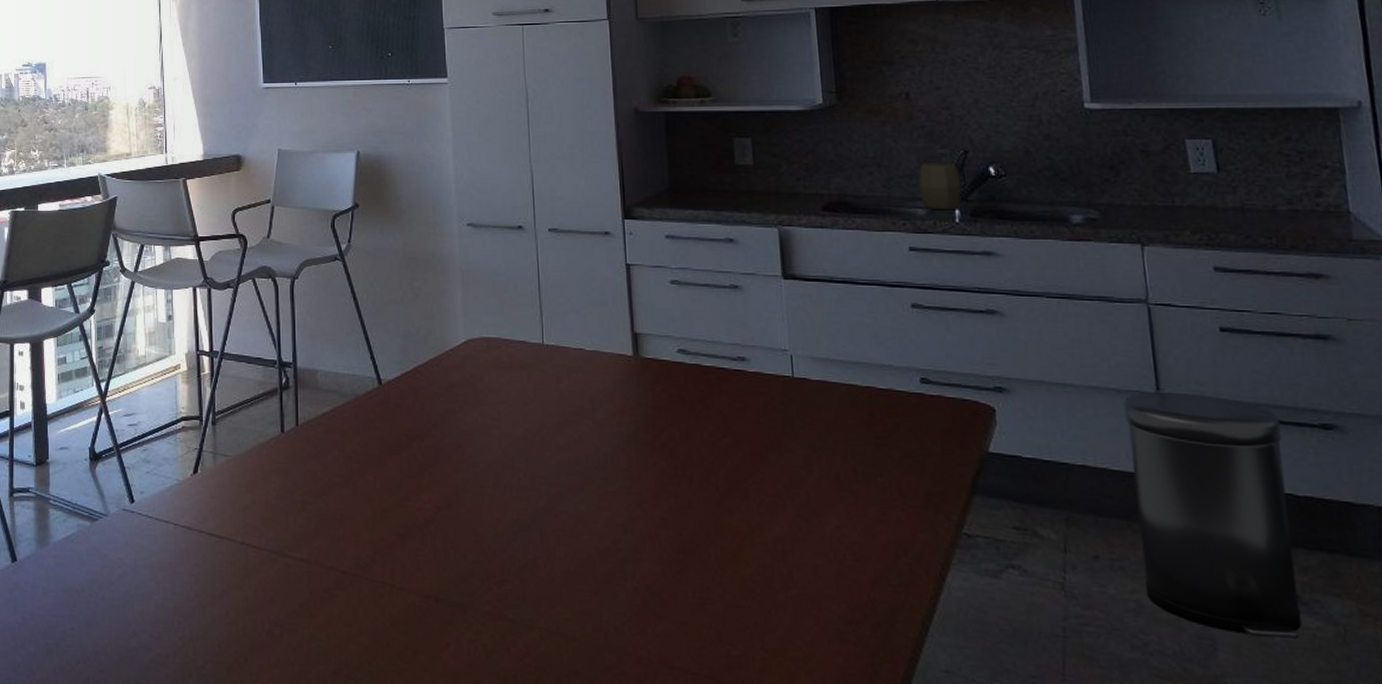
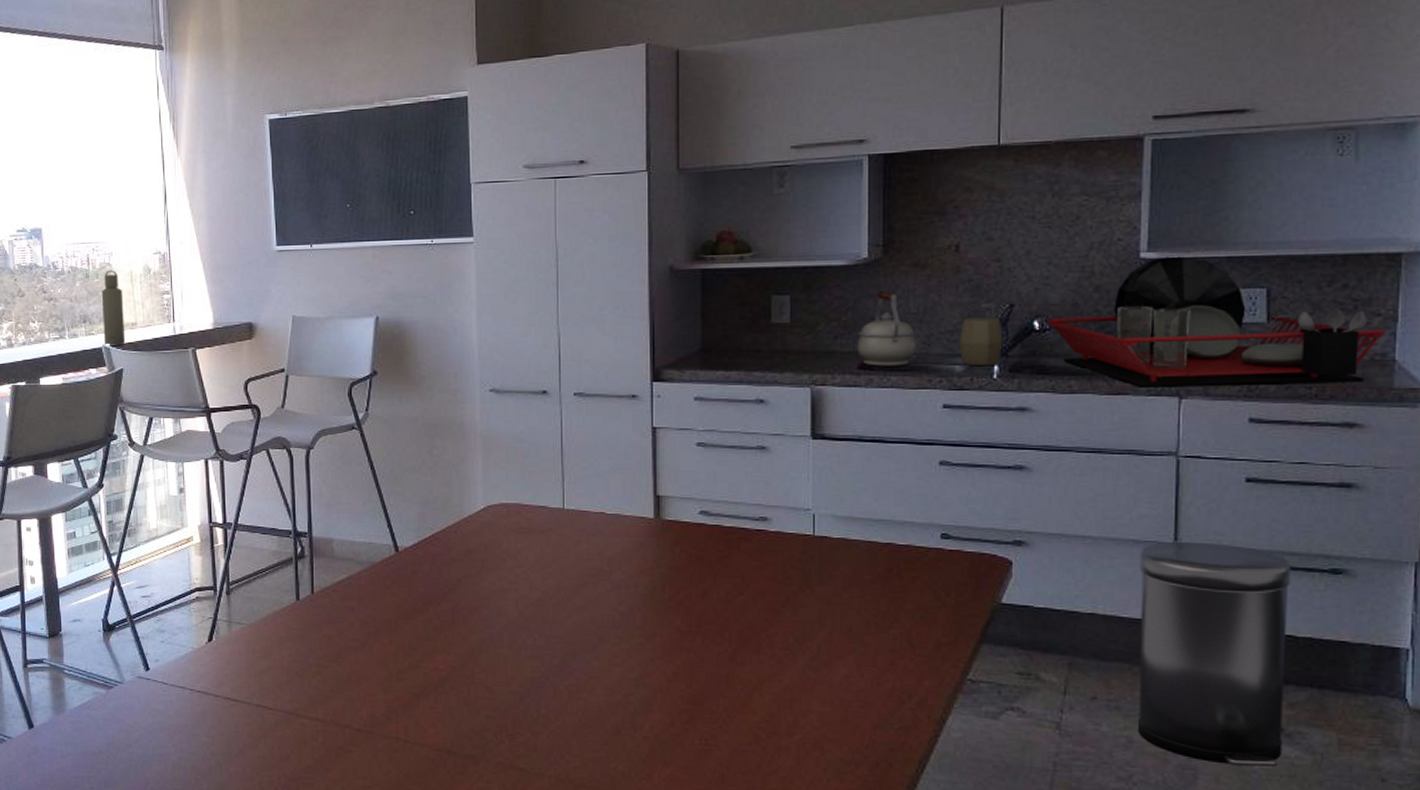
bottle: none [98,103,120,175] -> present [101,270,126,347]
kettle: none [819,134,879,209] -> present [856,290,917,366]
dish rack: none [1003,107,1337,235] -> present [1049,256,1387,387]

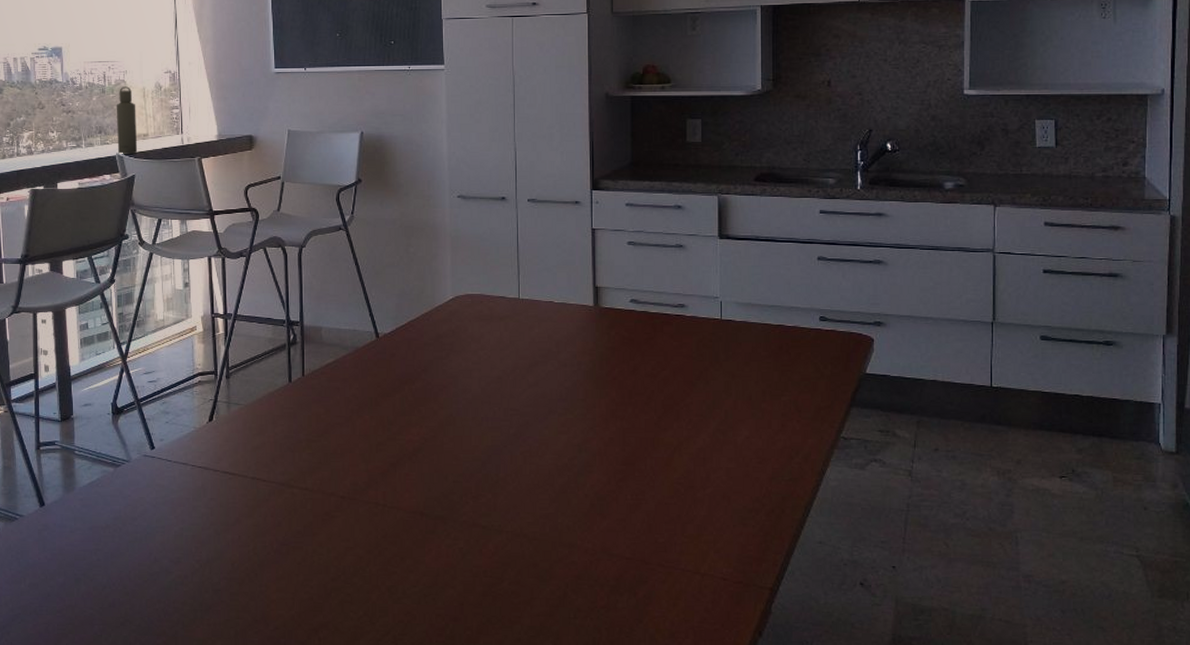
kettle: present [856,290,917,366] -> none [753,116,800,179]
soap dispenser: present [960,302,1003,367] -> none [832,127,864,180]
dish rack: present [1049,256,1387,387] -> none [898,93,1139,197]
pedal bin: present [1137,541,1291,767] -> none [968,321,1077,502]

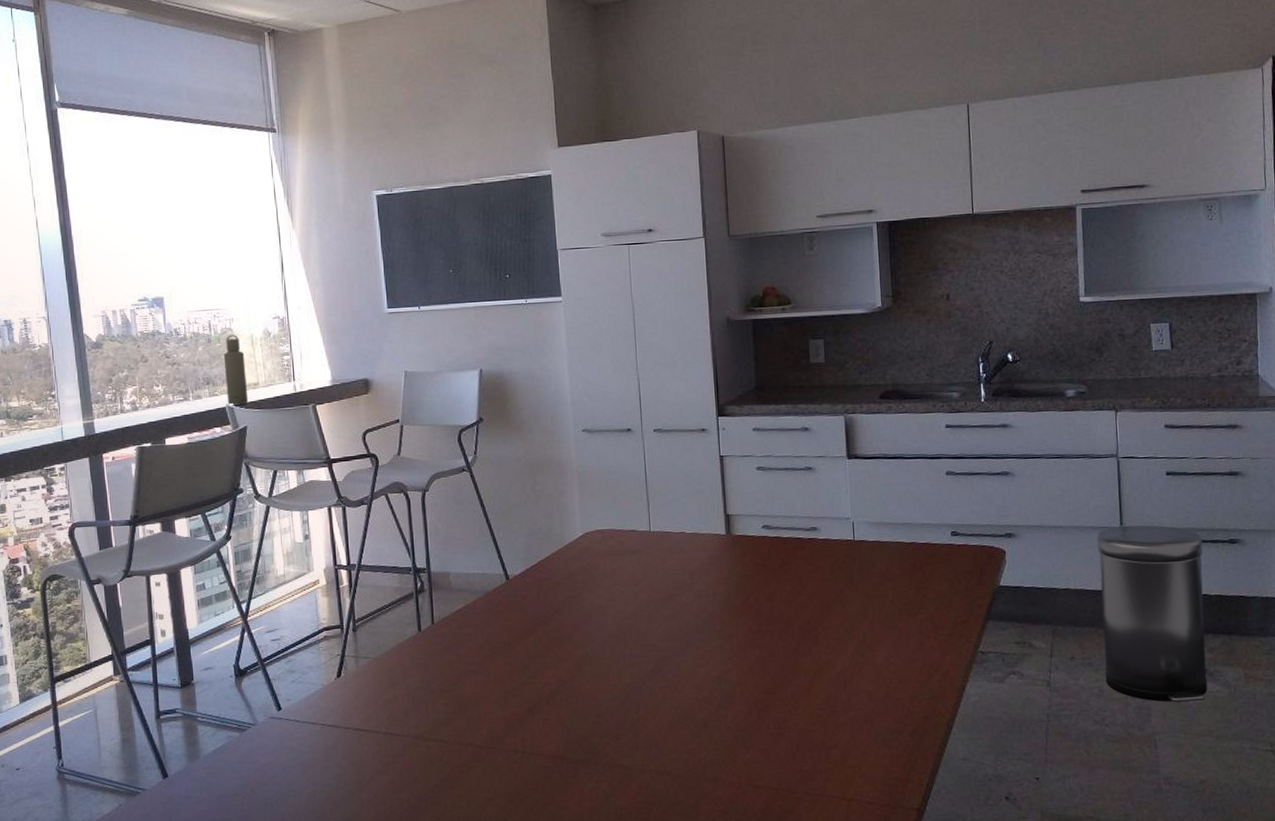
pedal bin: none [968,321,1077,502] -> present [1097,525,1208,703]

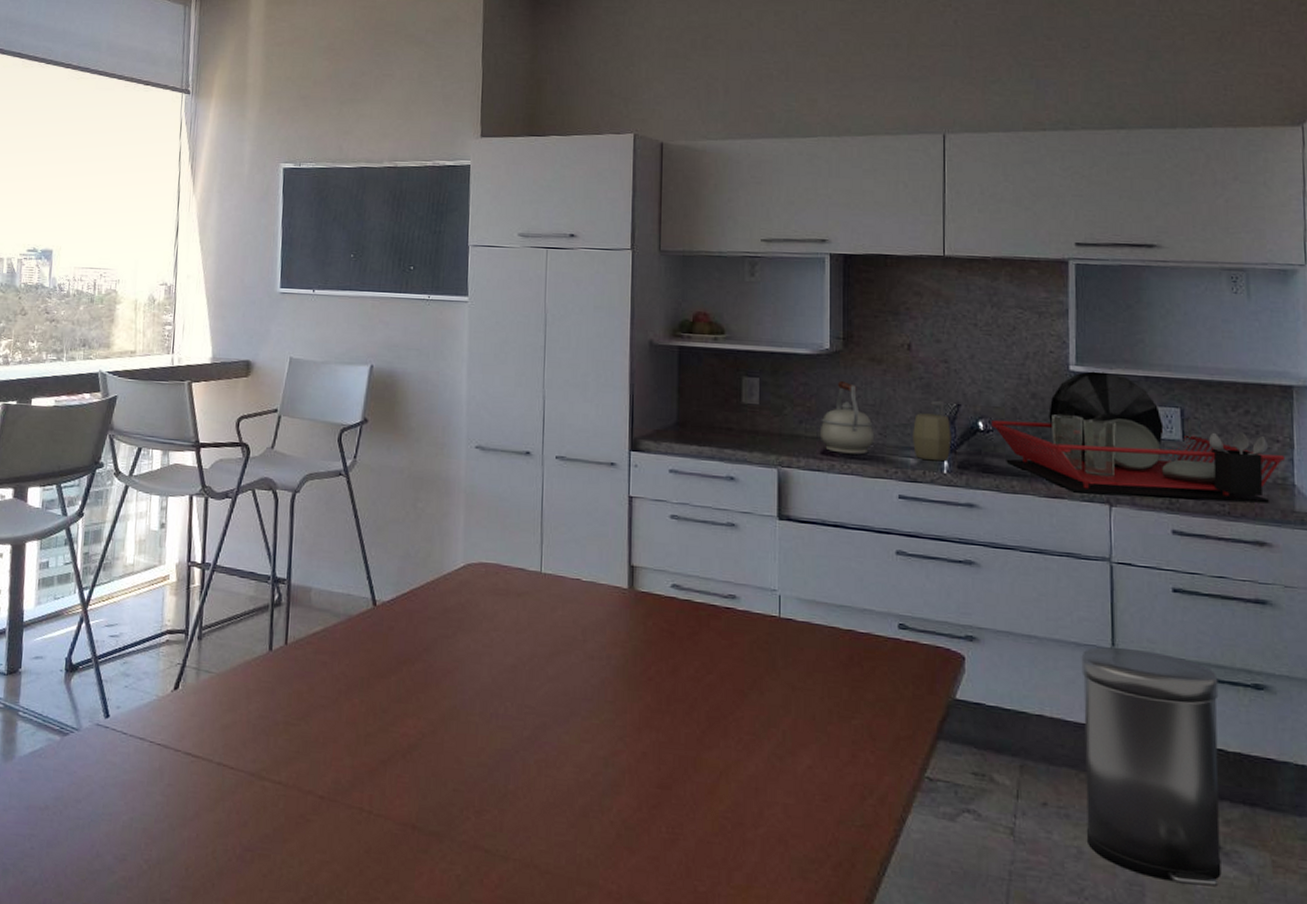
bottle: present [223,335,249,406] -> none [101,297,126,373]
kettle: none [877,332,924,396] -> present [819,380,875,455]
soap dispenser: none [954,340,987,393] -> present [913,400,952,462]
dish rack: none [1018,299,1252,404] -> present [992,371,1286,504]

